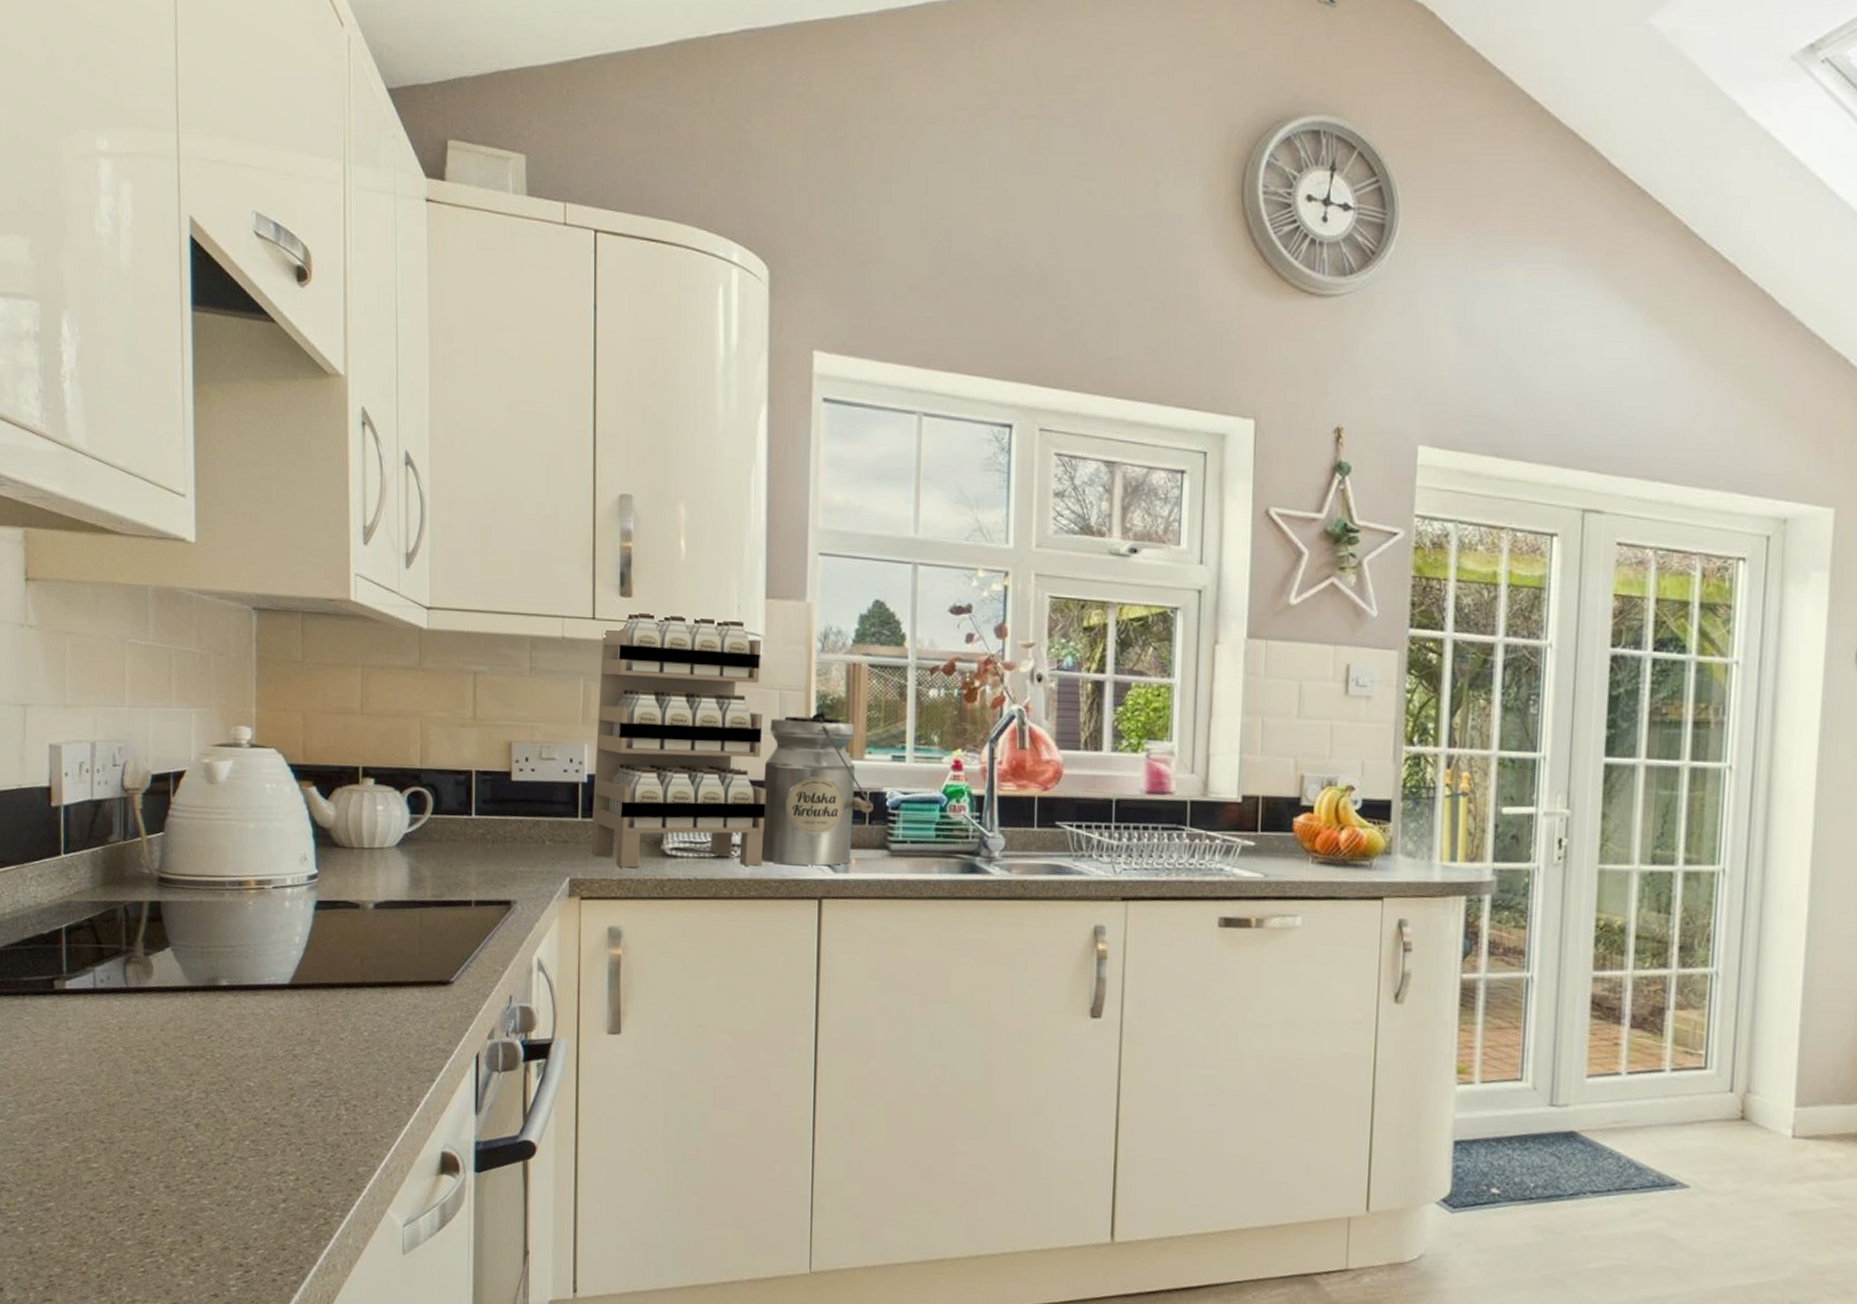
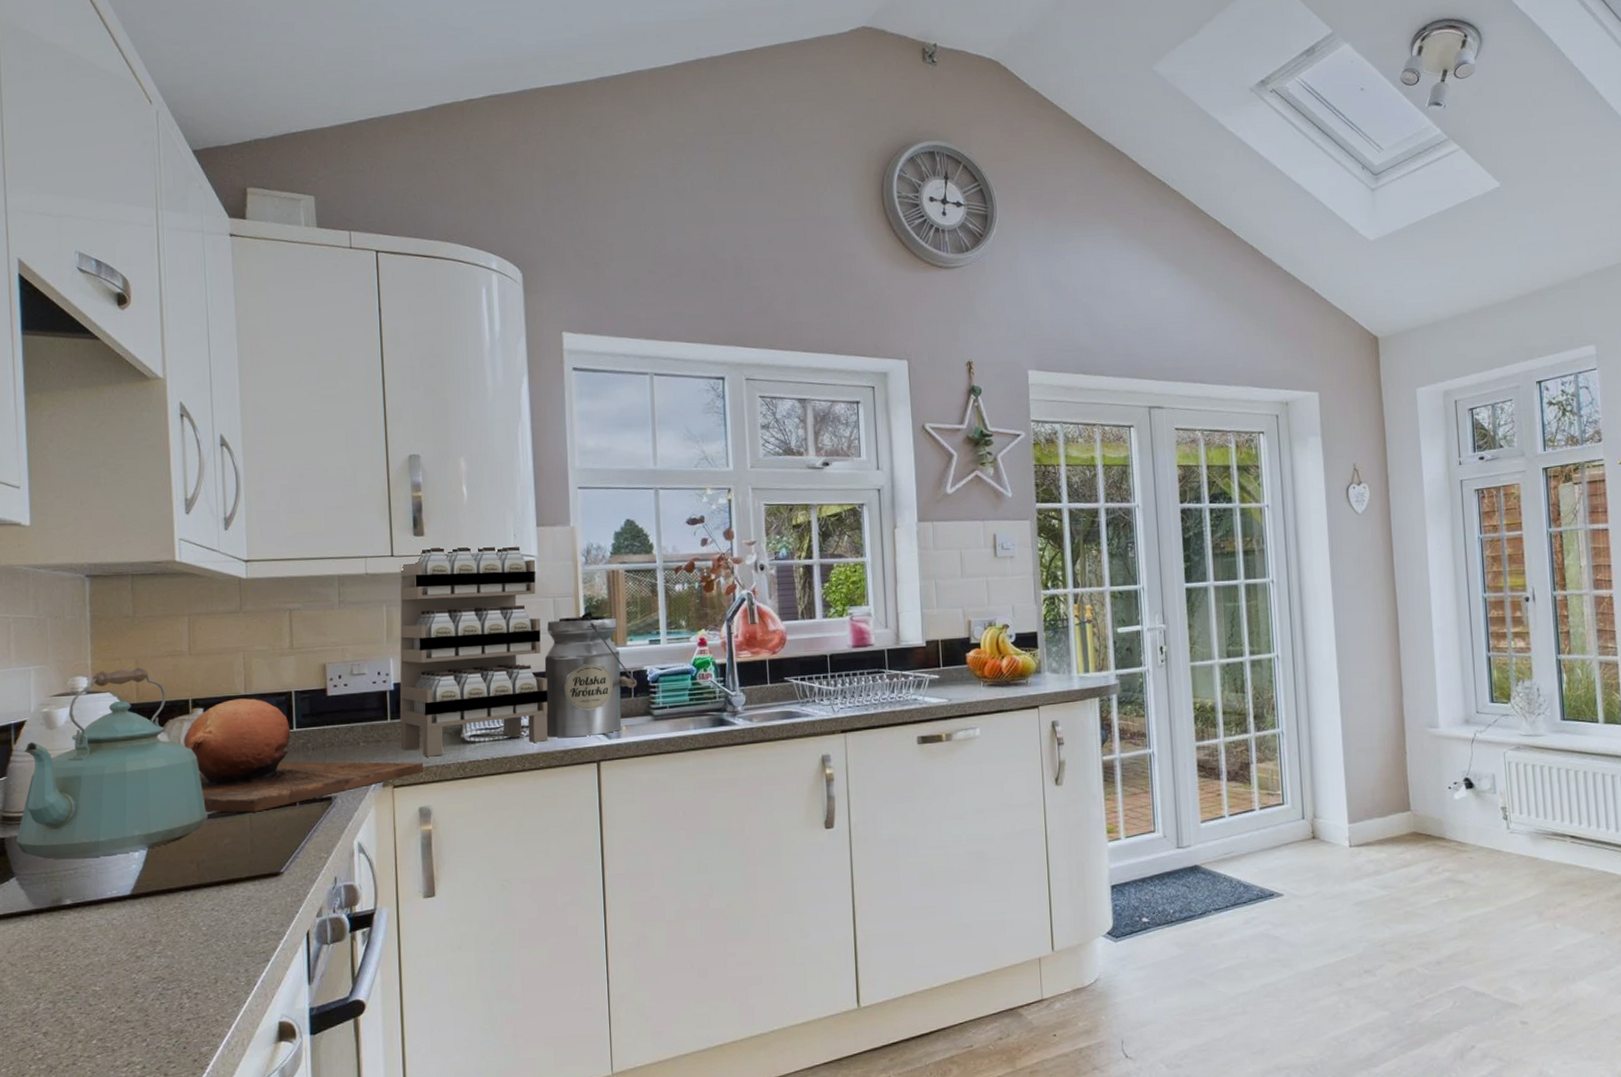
kettle: none [172,722,374,937] -> present [15,667,207,860]
chopping board: none [352,772,617,908] -> present [184,698,424,813]

